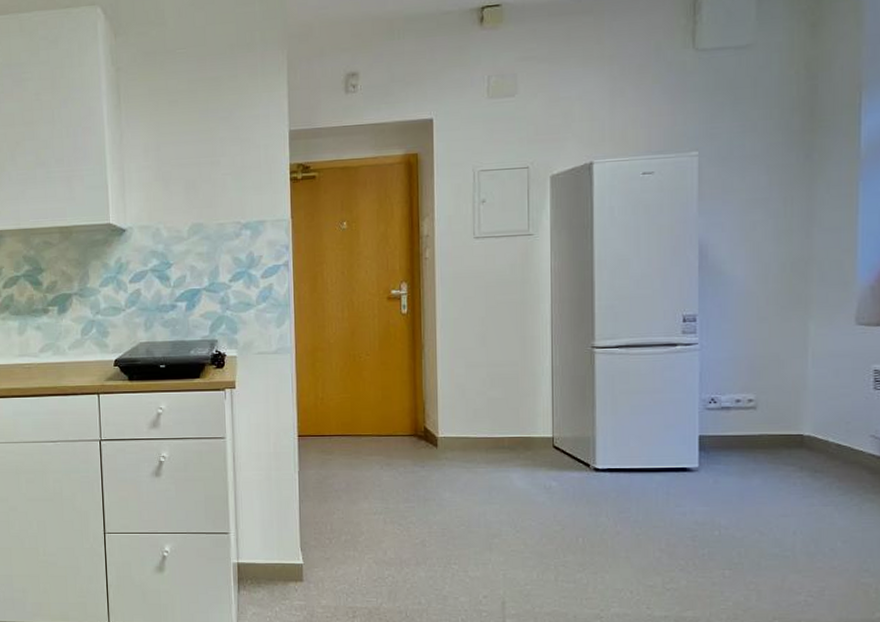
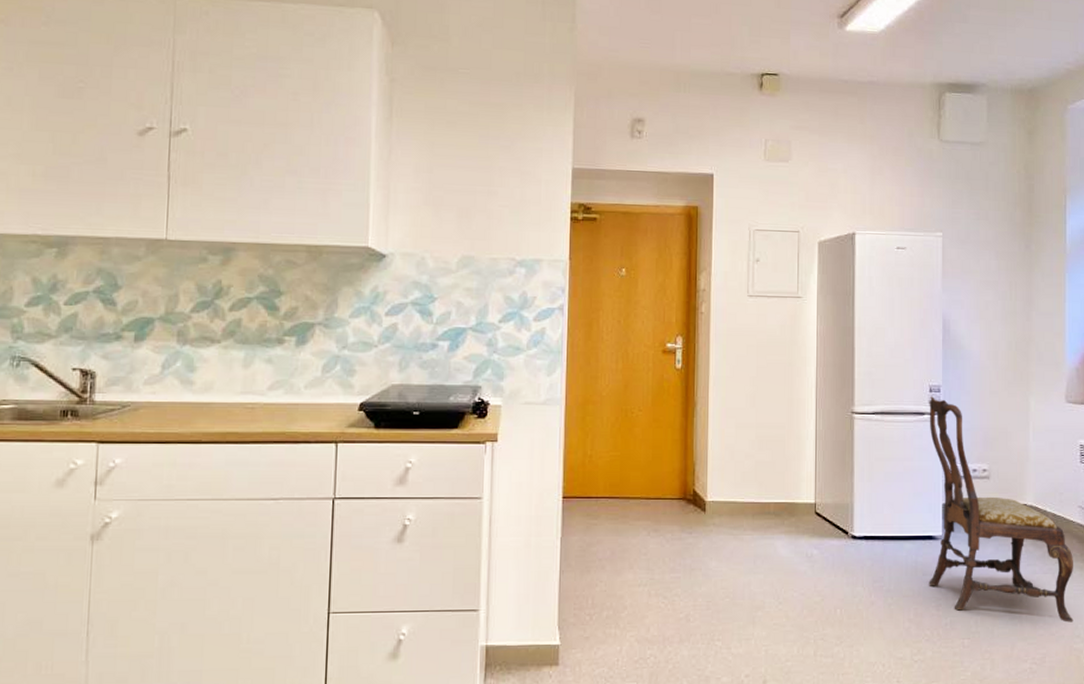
dining chair: none [682,326,862,556] -> present [928,396,1074,623]

